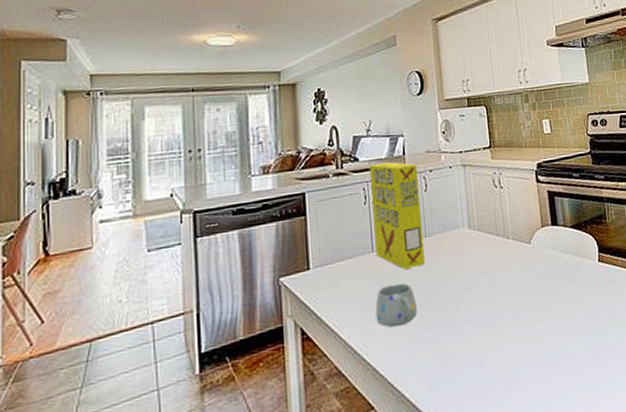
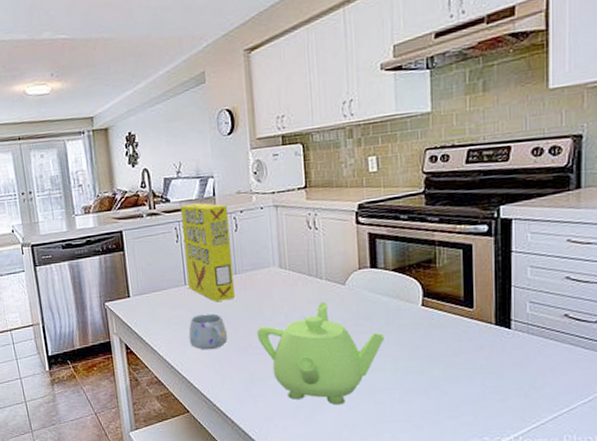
teapot: none [447,262,569,379] -> present [256,301,384,405]

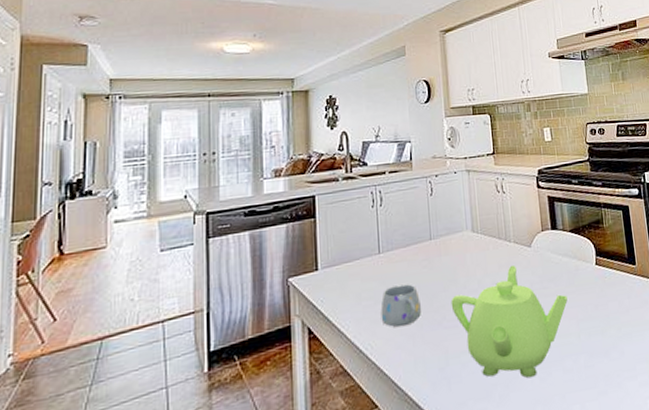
cereal box: present [180,203,235,303] -> none [377,167,429,272]

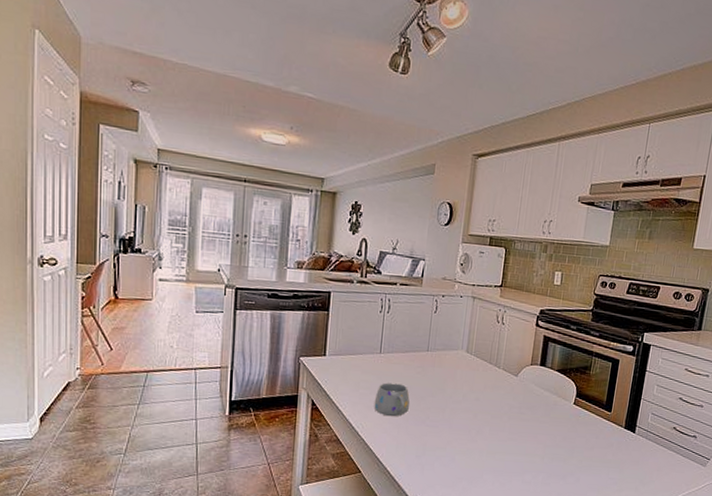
teapot: present [451,265,568,378] -> none [435,388,541,481]

